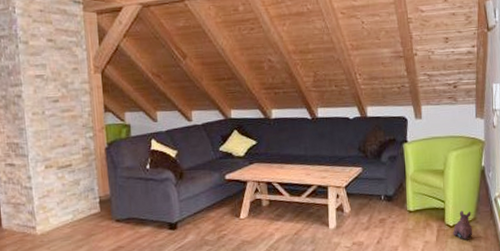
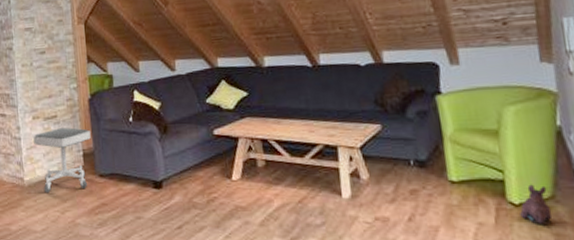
stool: none [46,176,108,241] -> present [33,127,91,193]

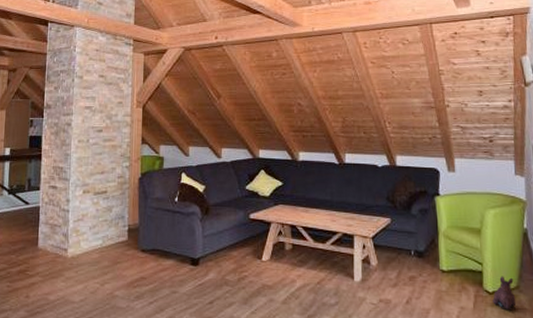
stool: present [33,127,91,193] -> none [81,203,137,265]

